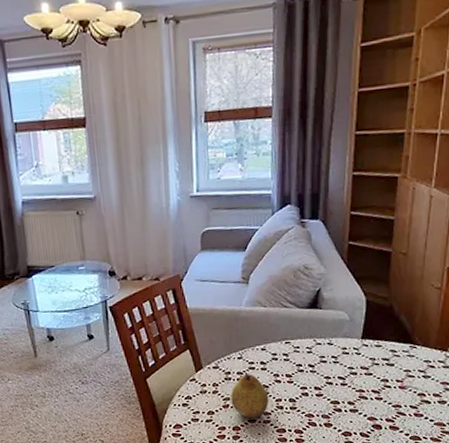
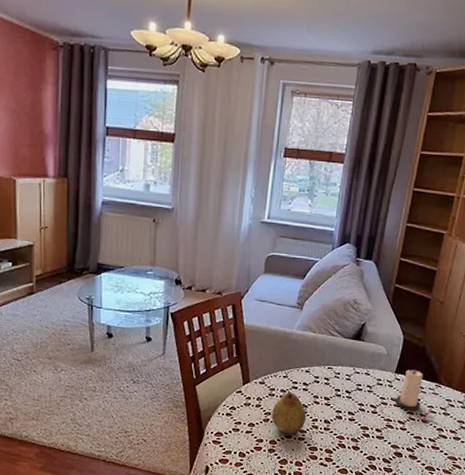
candle: none [366,331,396,379] -> present [395,368,424,411]

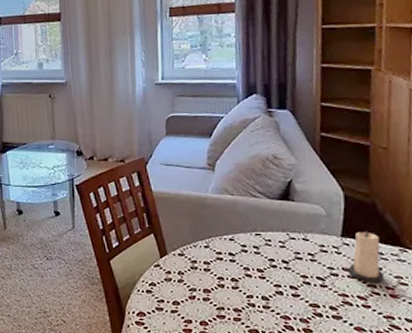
fruit: present [271,390,307,435] -> none [197,262,240,314]

